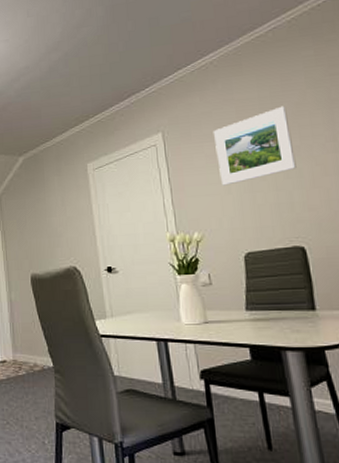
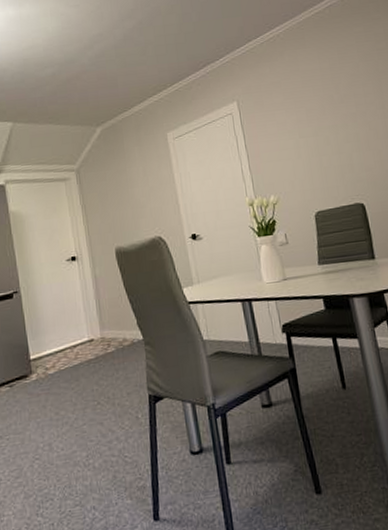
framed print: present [213,106,297,186] -> none [282,77,354,151]

